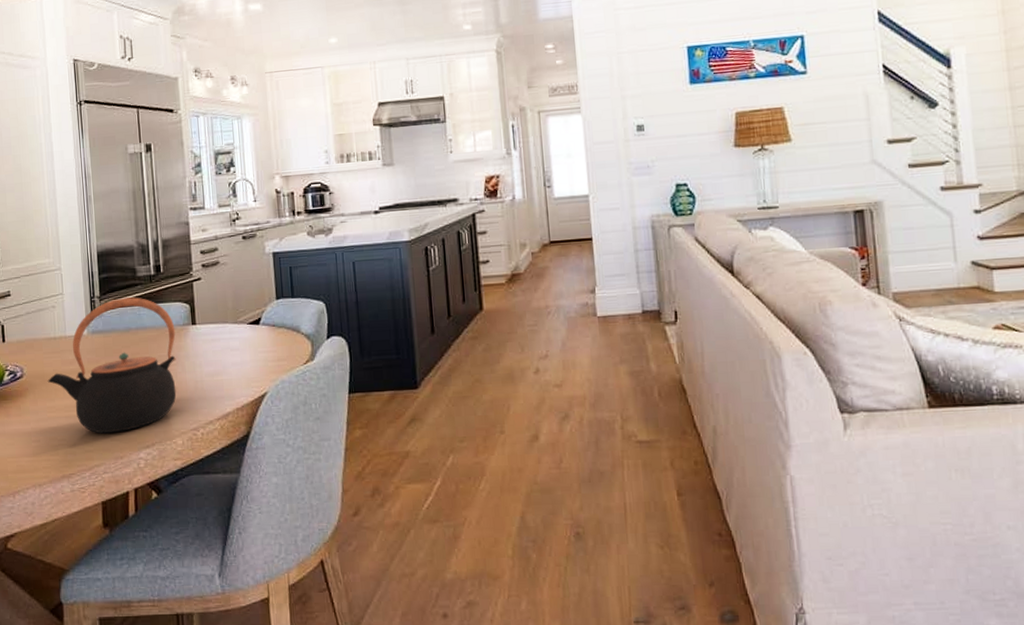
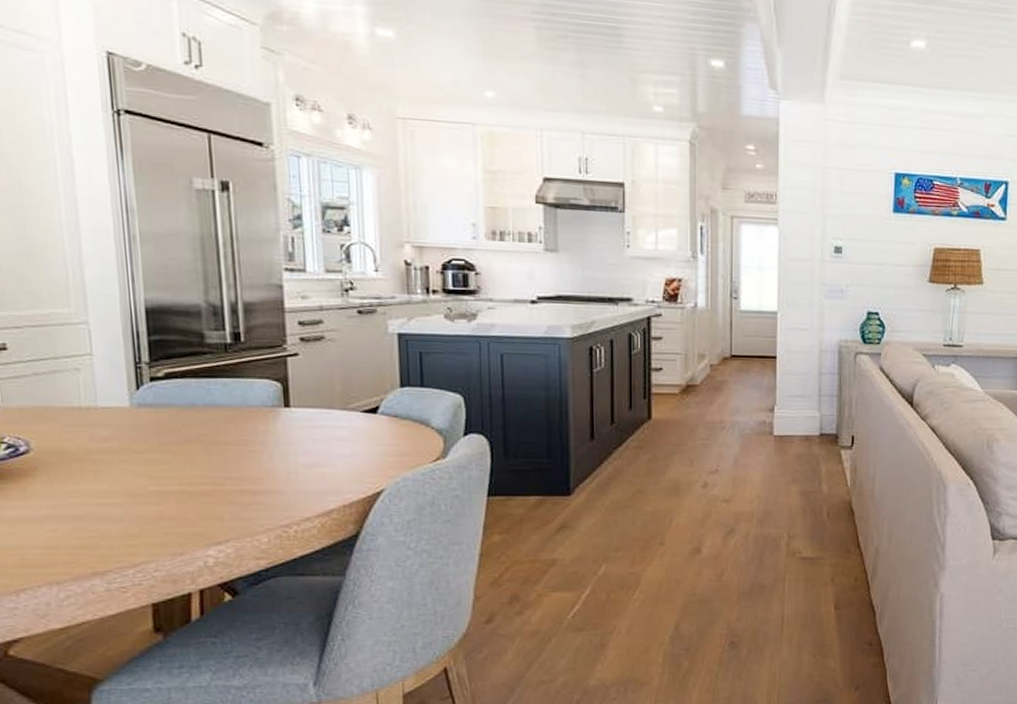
teapot: present [47,297,177,434] -> none [68,367,261,526]

